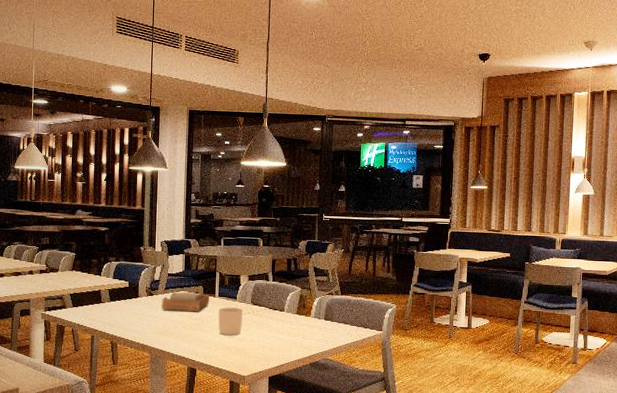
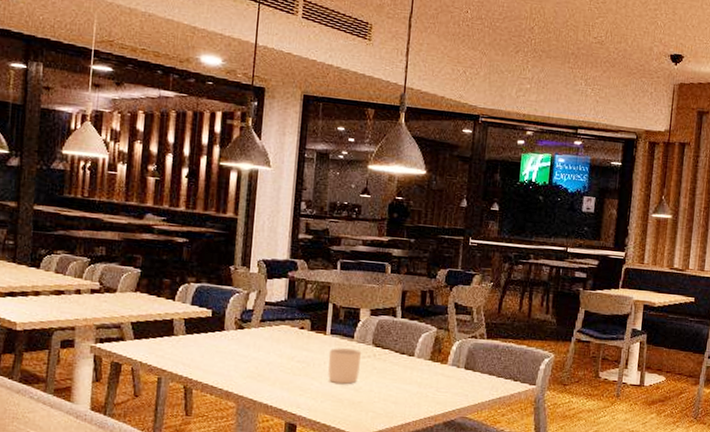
napkin holder: present [161,292,210,312] -> none [253,326,319,353]

